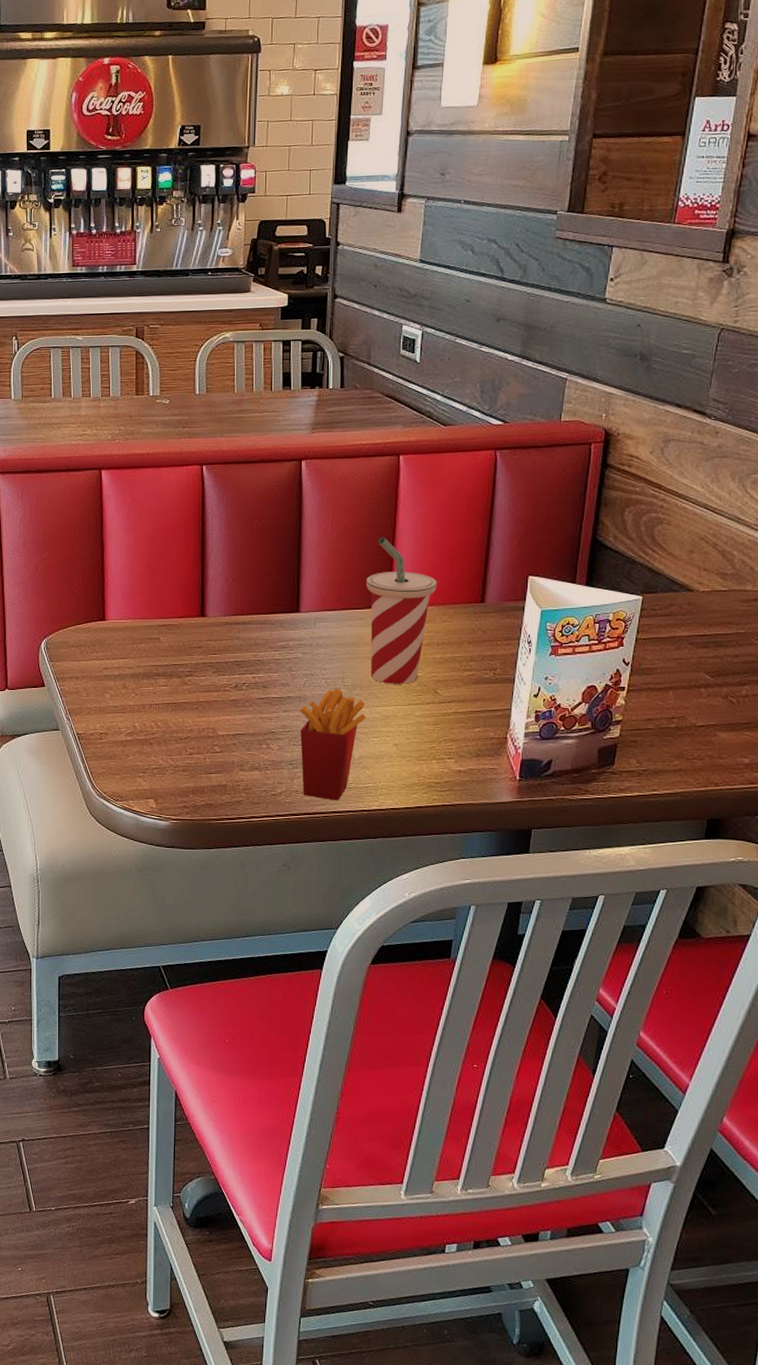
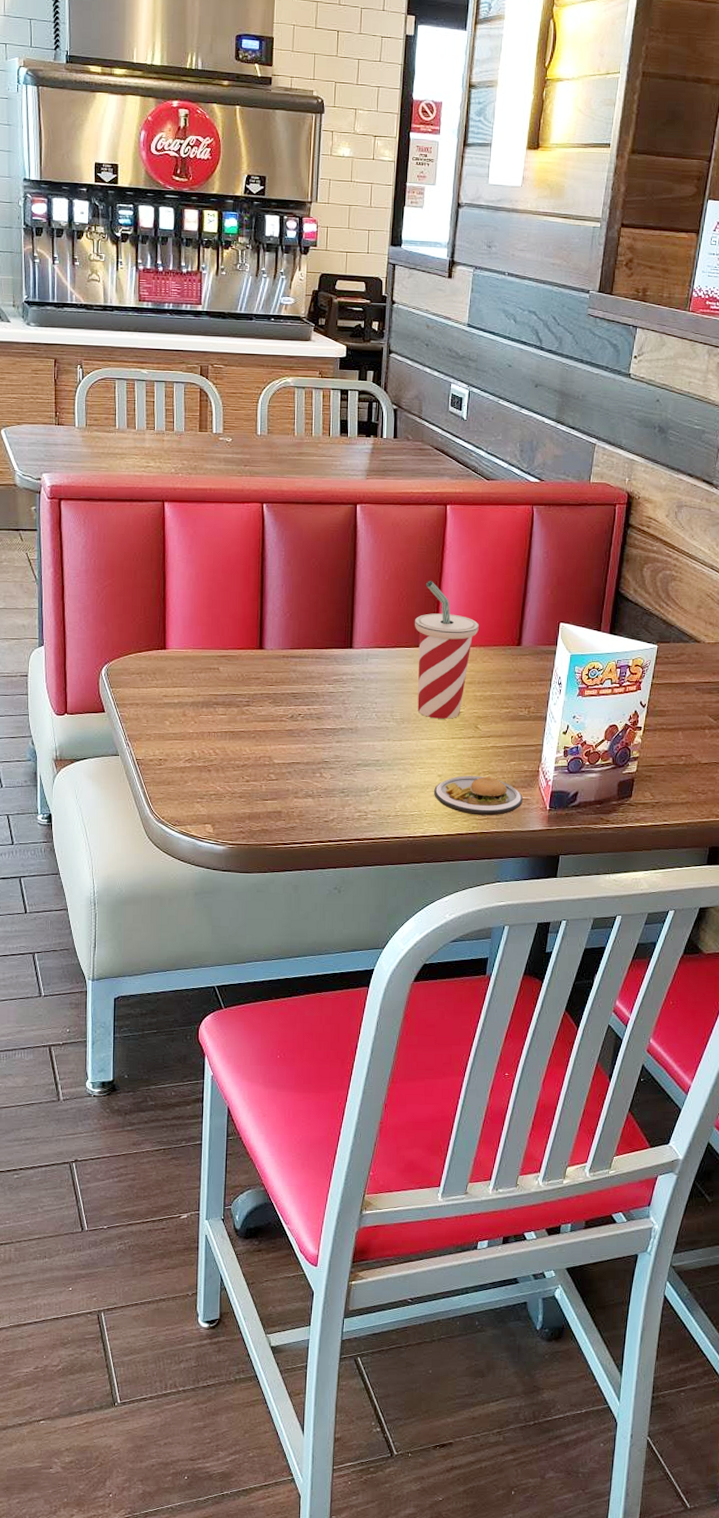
french fries: present [299,688,366,801] -> none [351,721,413,828]
hamburger: none [390,744,489,787] -> present [434,775,523,816]

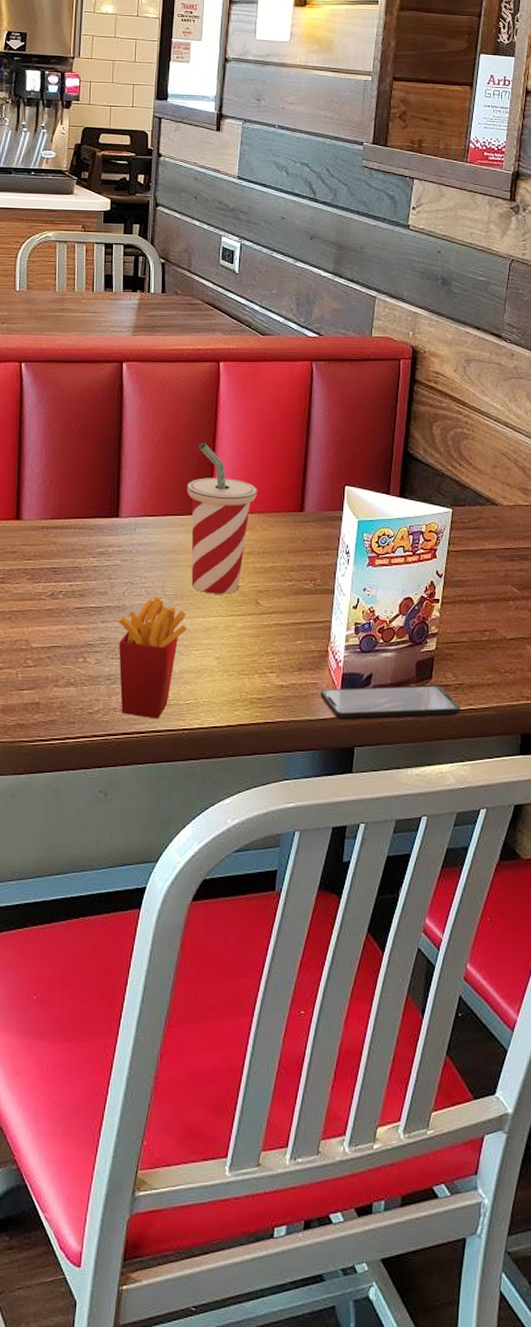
french fries: none [351,721,413,828] -> present [118,598,187,719]
hamburger: present [434,775,523,816] -> none [212,657,311,703]
smartphone: none [531,803,656,832] -> present [320,685,460,719]

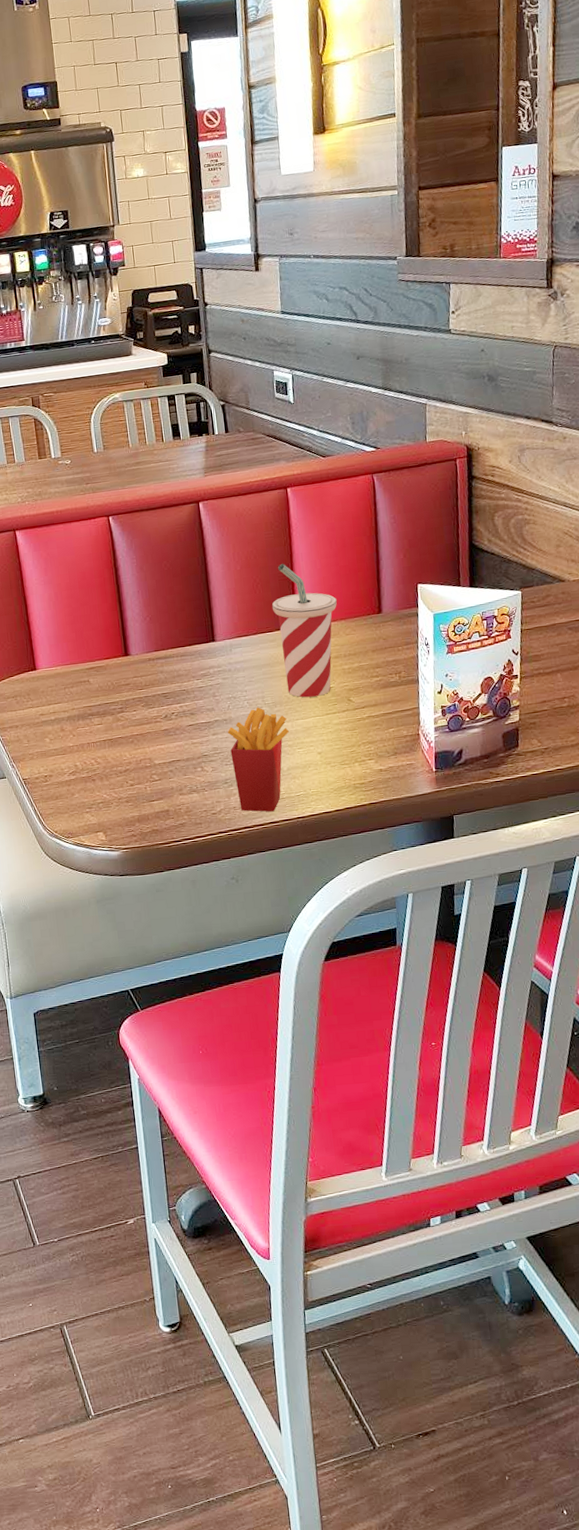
smartphone: present [320,685,460,719] -> none [416,752,549,793]

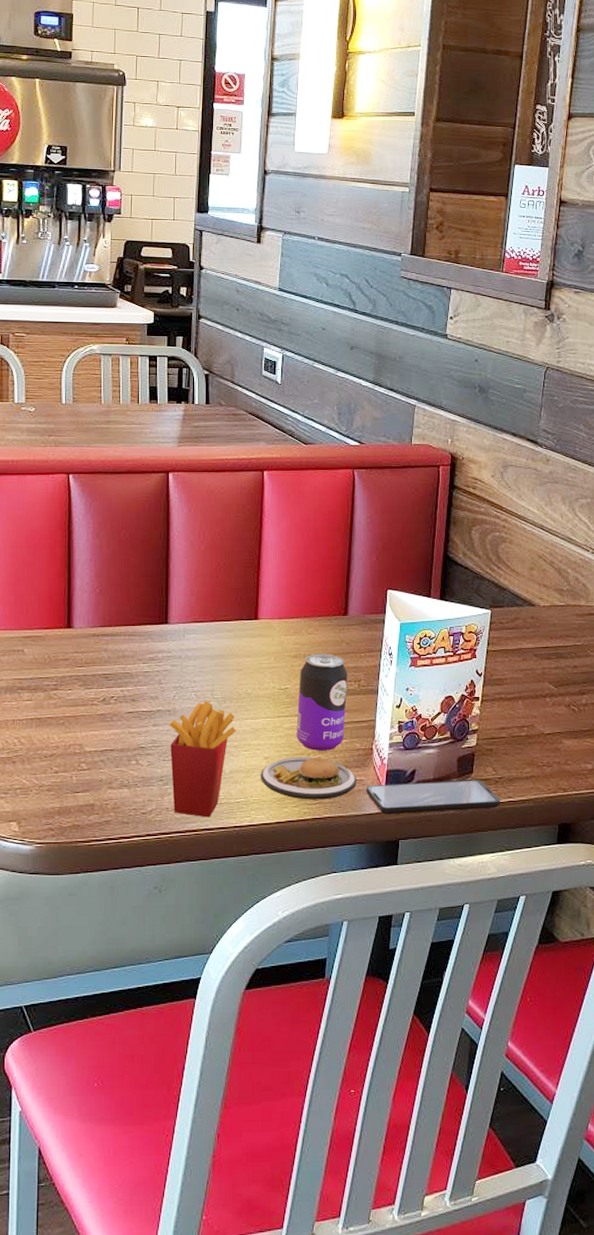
beverage cup: present [271,563,337,698] -> none [233,549,302,696]
hamburger: none [316,747,407,788] -> present [261,757,357,800]
soda can: none [342,651,391,742] -> present [296,654,348,751]
smartphone: none [416,752,549,793] -> present [366,780,500,814]

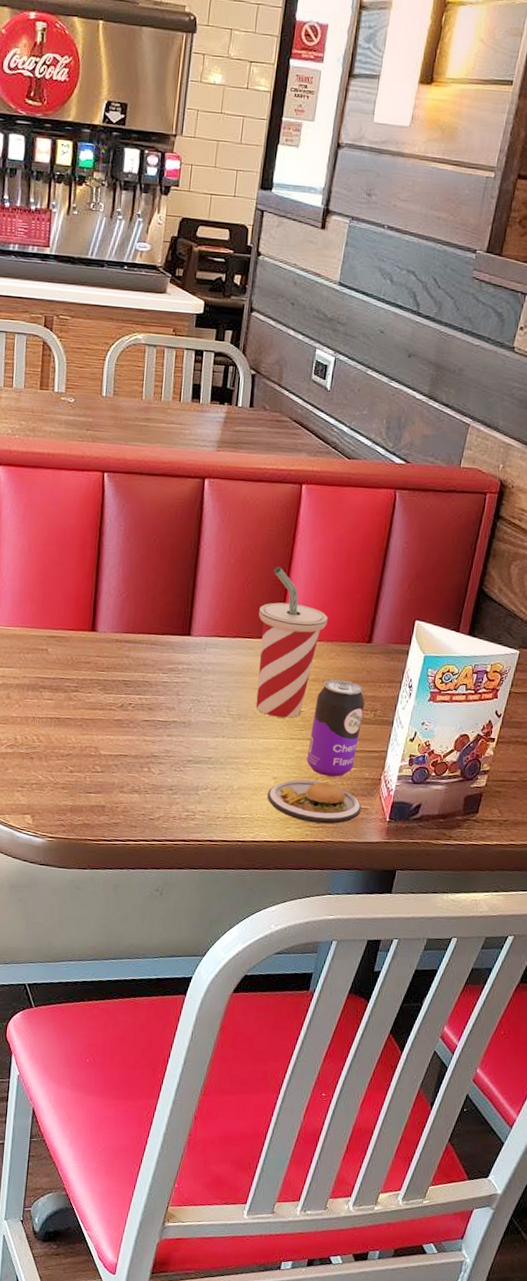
french fries: present [169,701,236,818] -> none [180,716,248,830]
beverage cup: none [233,549,302,696] -> present [256,566,328,718]
smartphone: present [366,780,500,814] -> none [369,814,502,849]

